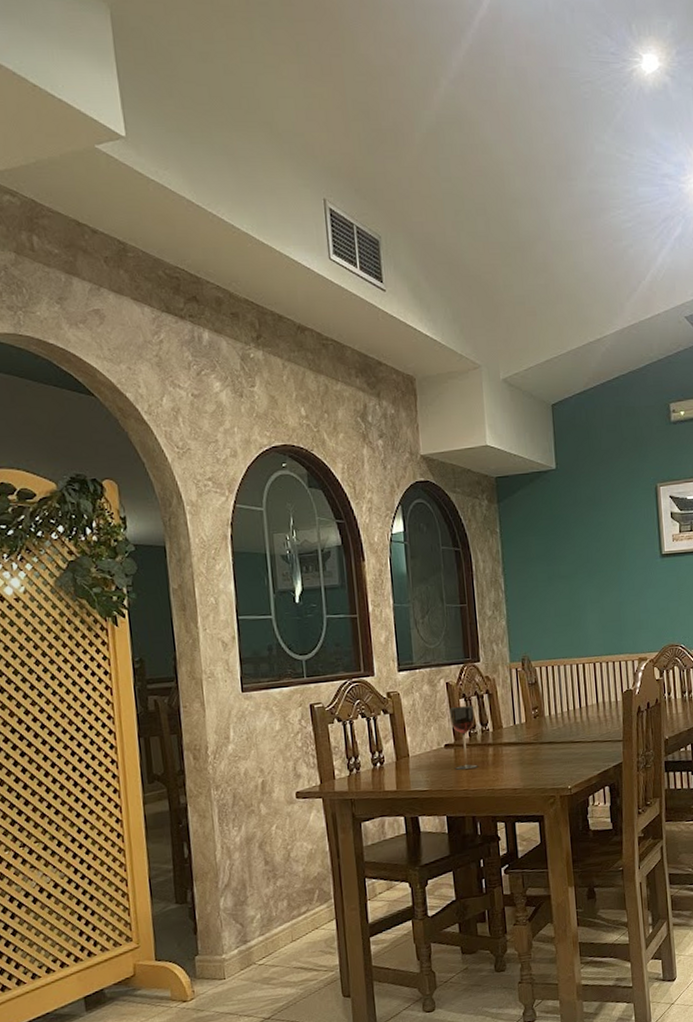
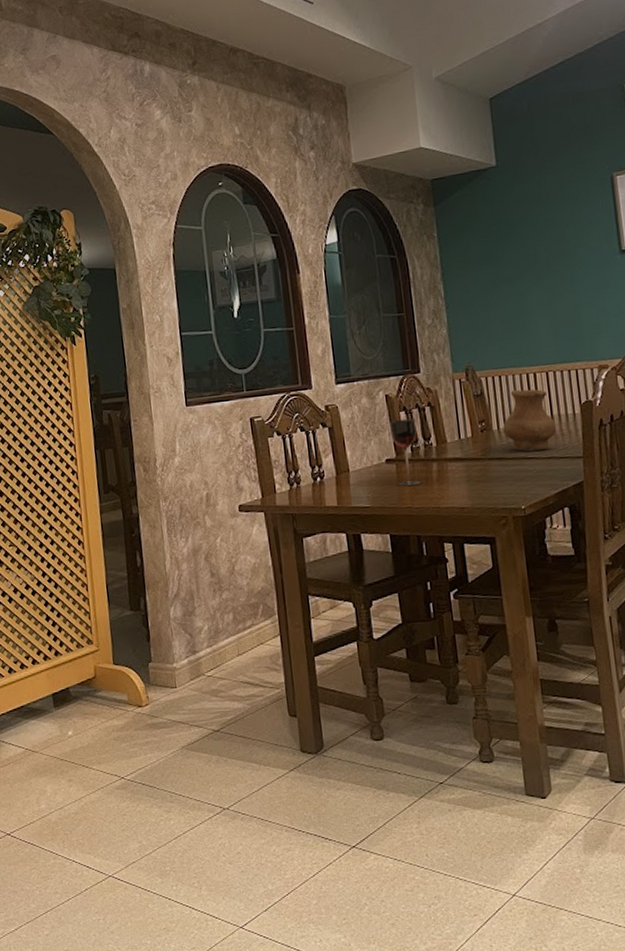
vase: none [554,678,601,736] -> present [503,389,557,452]

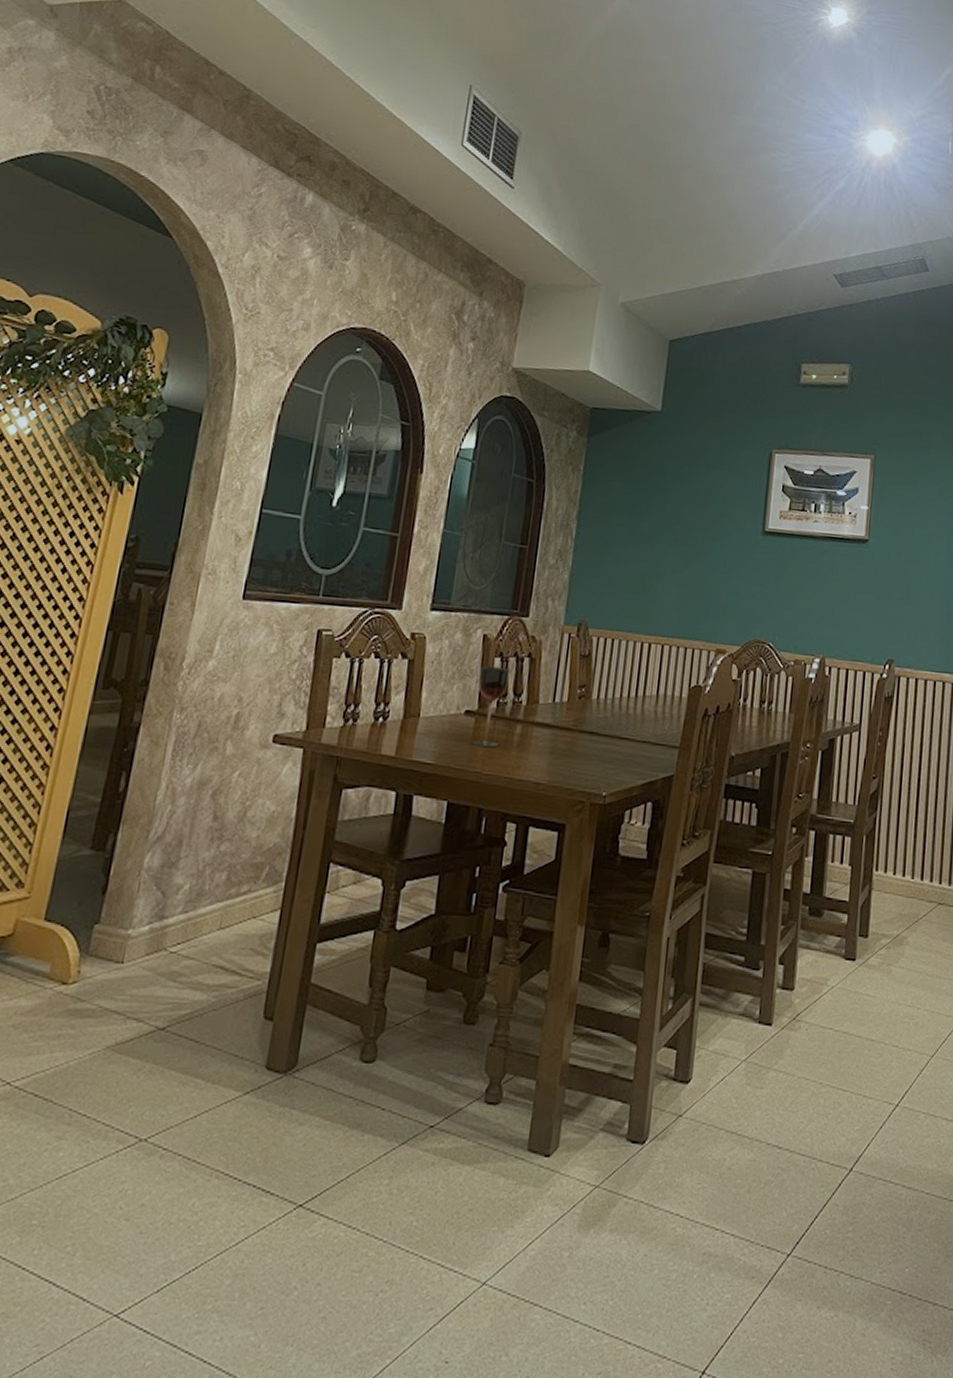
vase: present [503,389,557,452] -> none [602,658,660,733]

